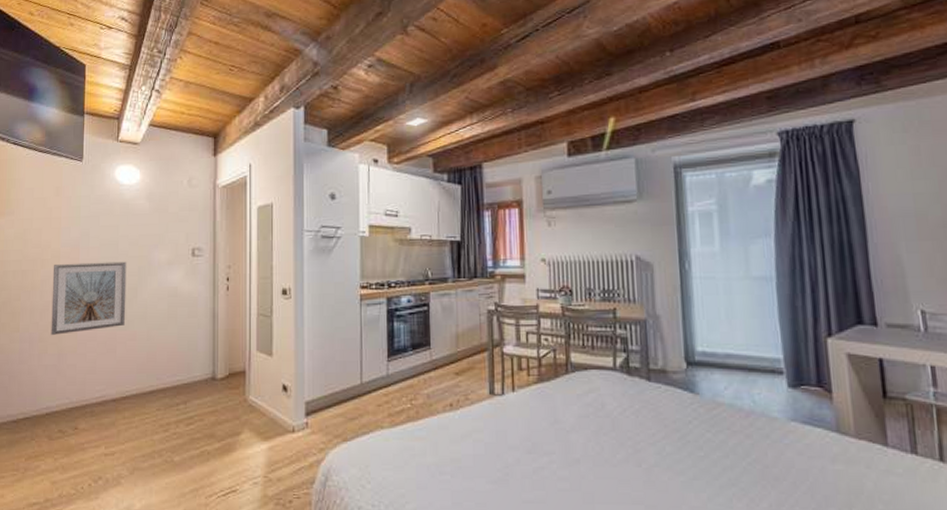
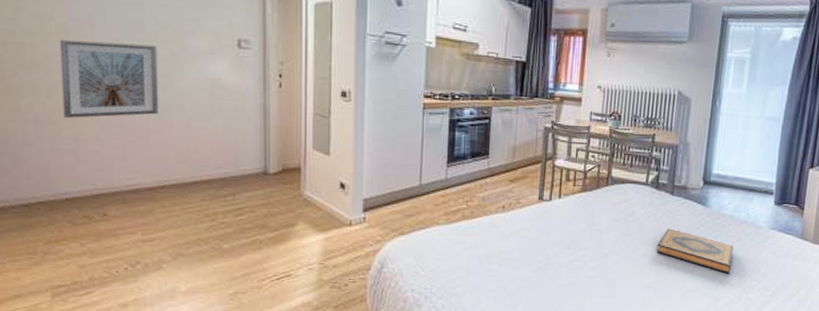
hardback book: none [640,424,745,484] -> present [657,228,734,274]

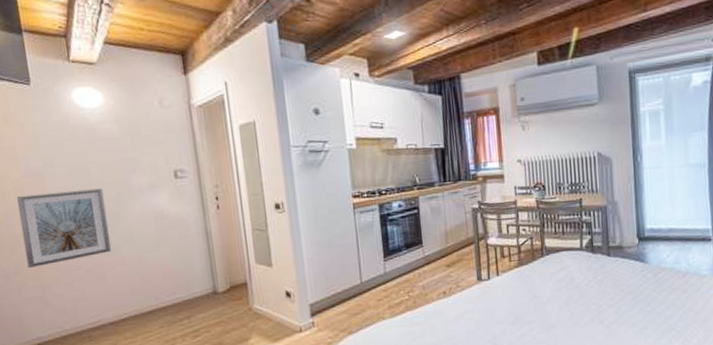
hardback book: present [657,228,734,274] -> none [602,290,681,328]

